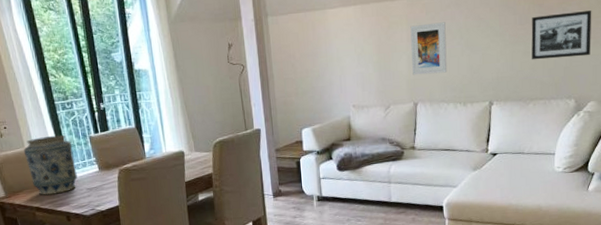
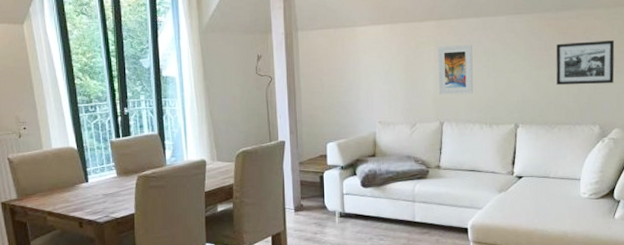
vase: present [23,135,78,195] -> none [41,138,94,199]

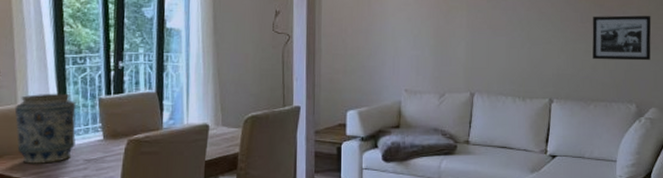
vase: none [41,138,94,199] -> present [14,93,77,164]
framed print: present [438,44,474,95] -> none [470,11,507,64]

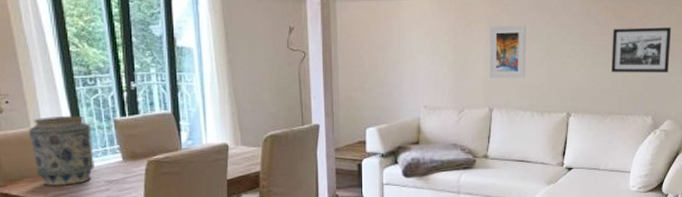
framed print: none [470,11,507,64] -> present [489,25,526,79]

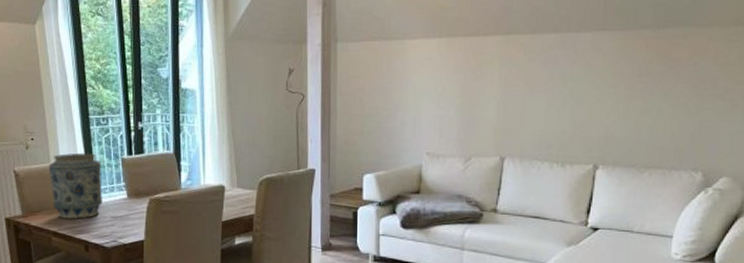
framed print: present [489,25,526,79] -> none [502,65,547,125]
picture frame: present [611,27,672,73] -> none [651,67,731,122]

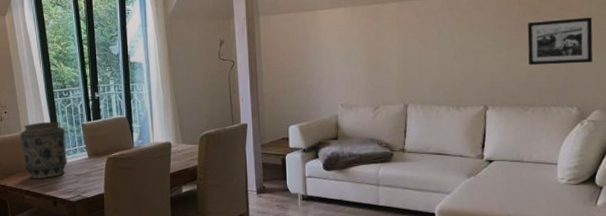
picture frame: none [651,67,731,122] -> present [527,17,593,66]

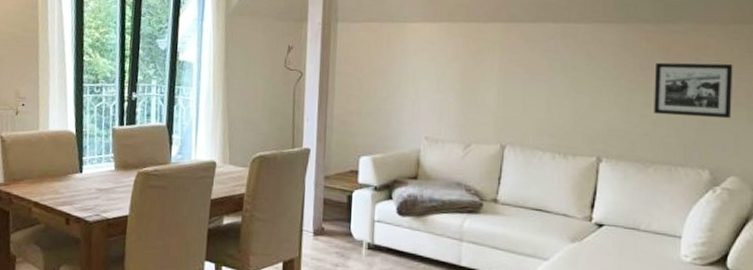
vase: present [20,121,67,179] -> none [36,121,92,190]

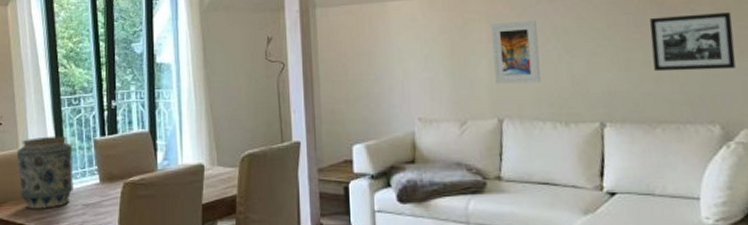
vase: none [36,121,92,190] -> present [16,135,74,209]
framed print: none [502,53,547,114] -> present [491,21,542,84]

